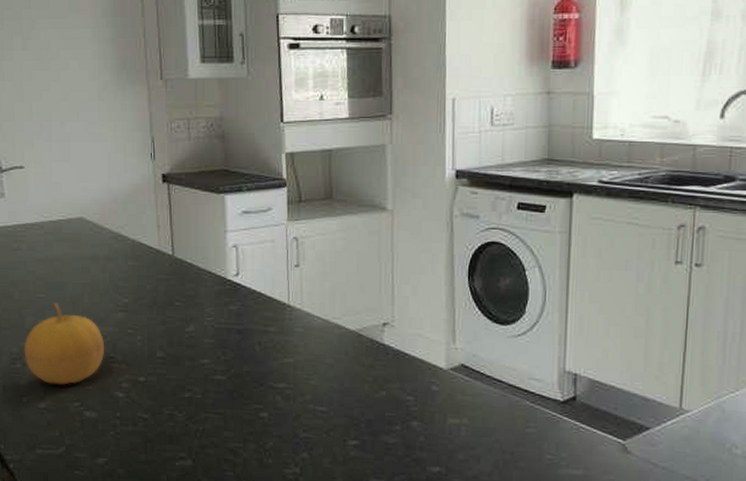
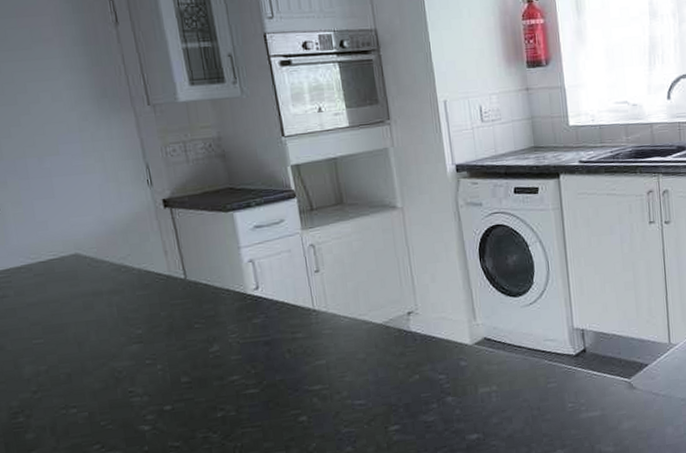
fruit: present [24,302,105,385] -> none [25,345,122,432]

